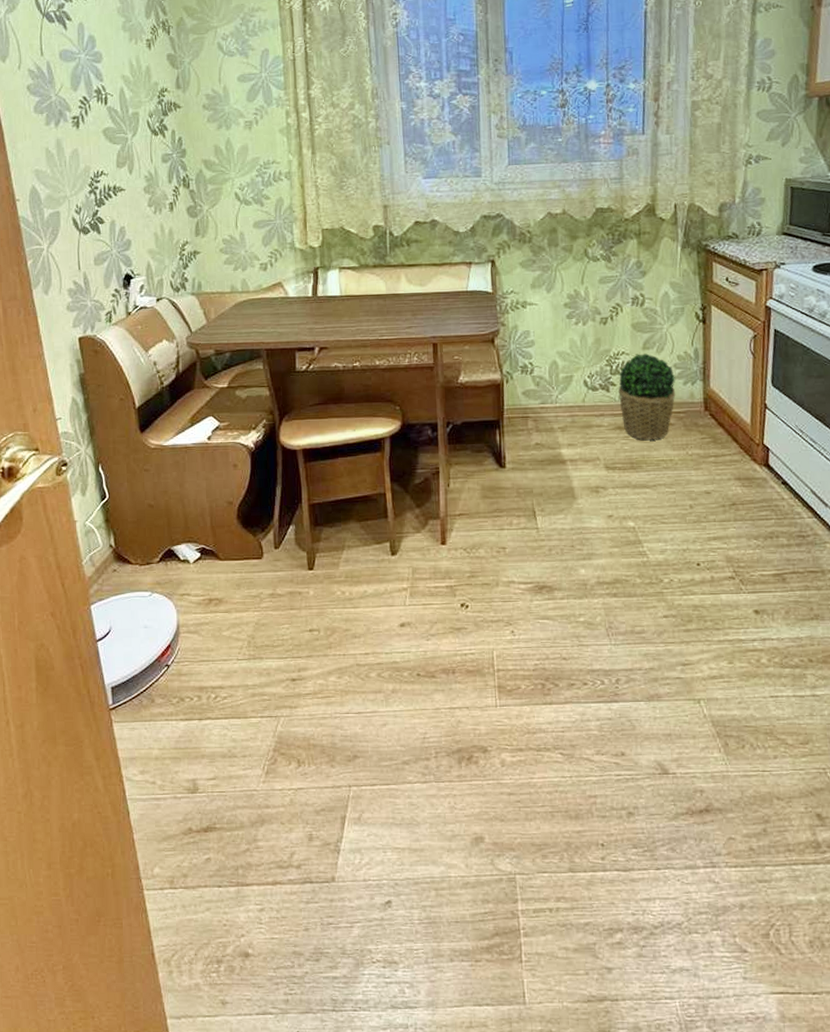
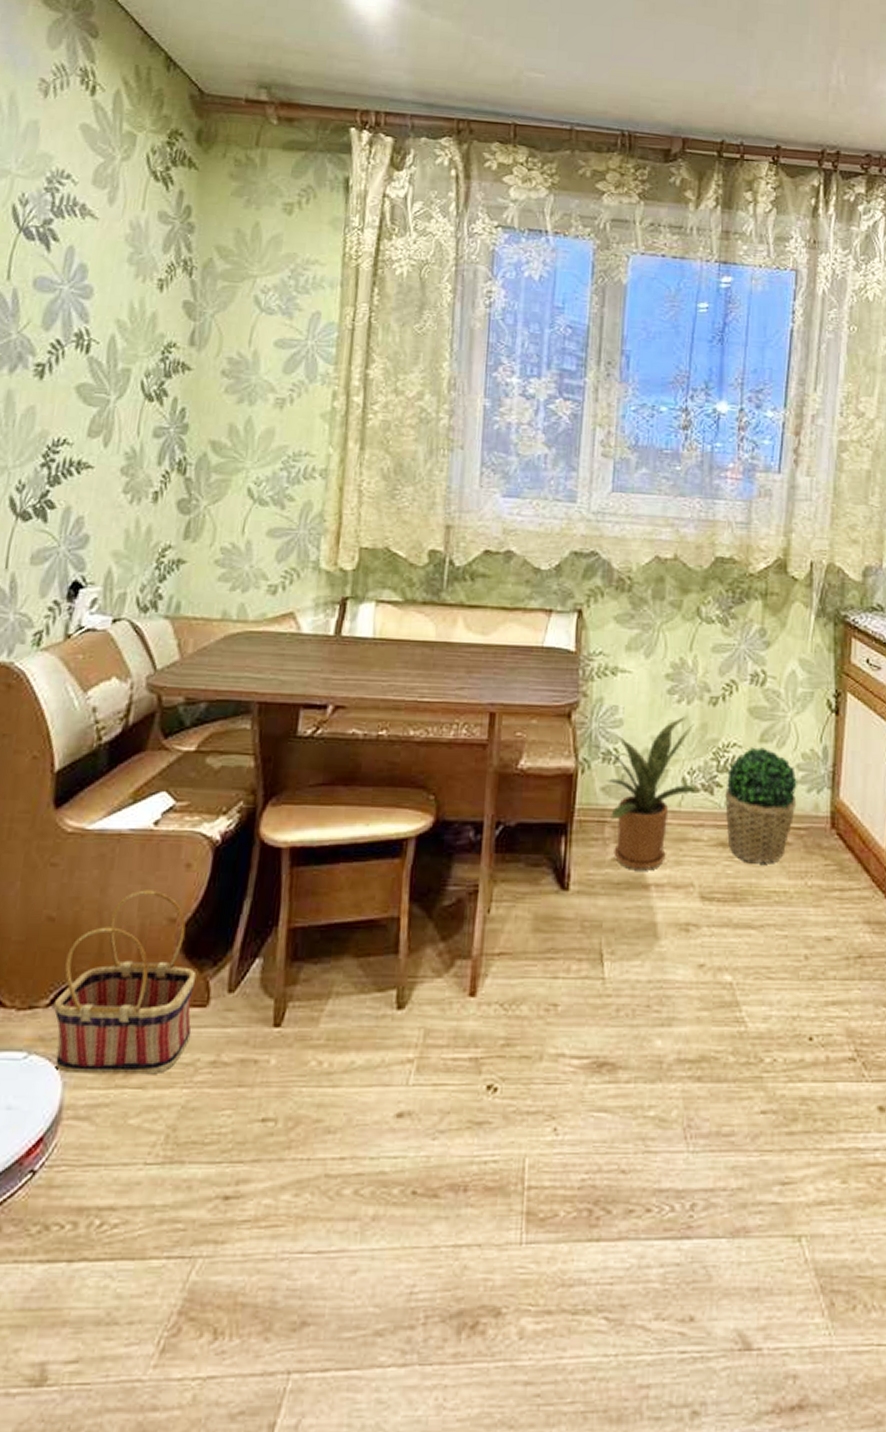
basket: none [162,483,255,605] -> present [53,890,197,1075]
house plant: none [506,335,597,451] -> present [583,717,698,871]

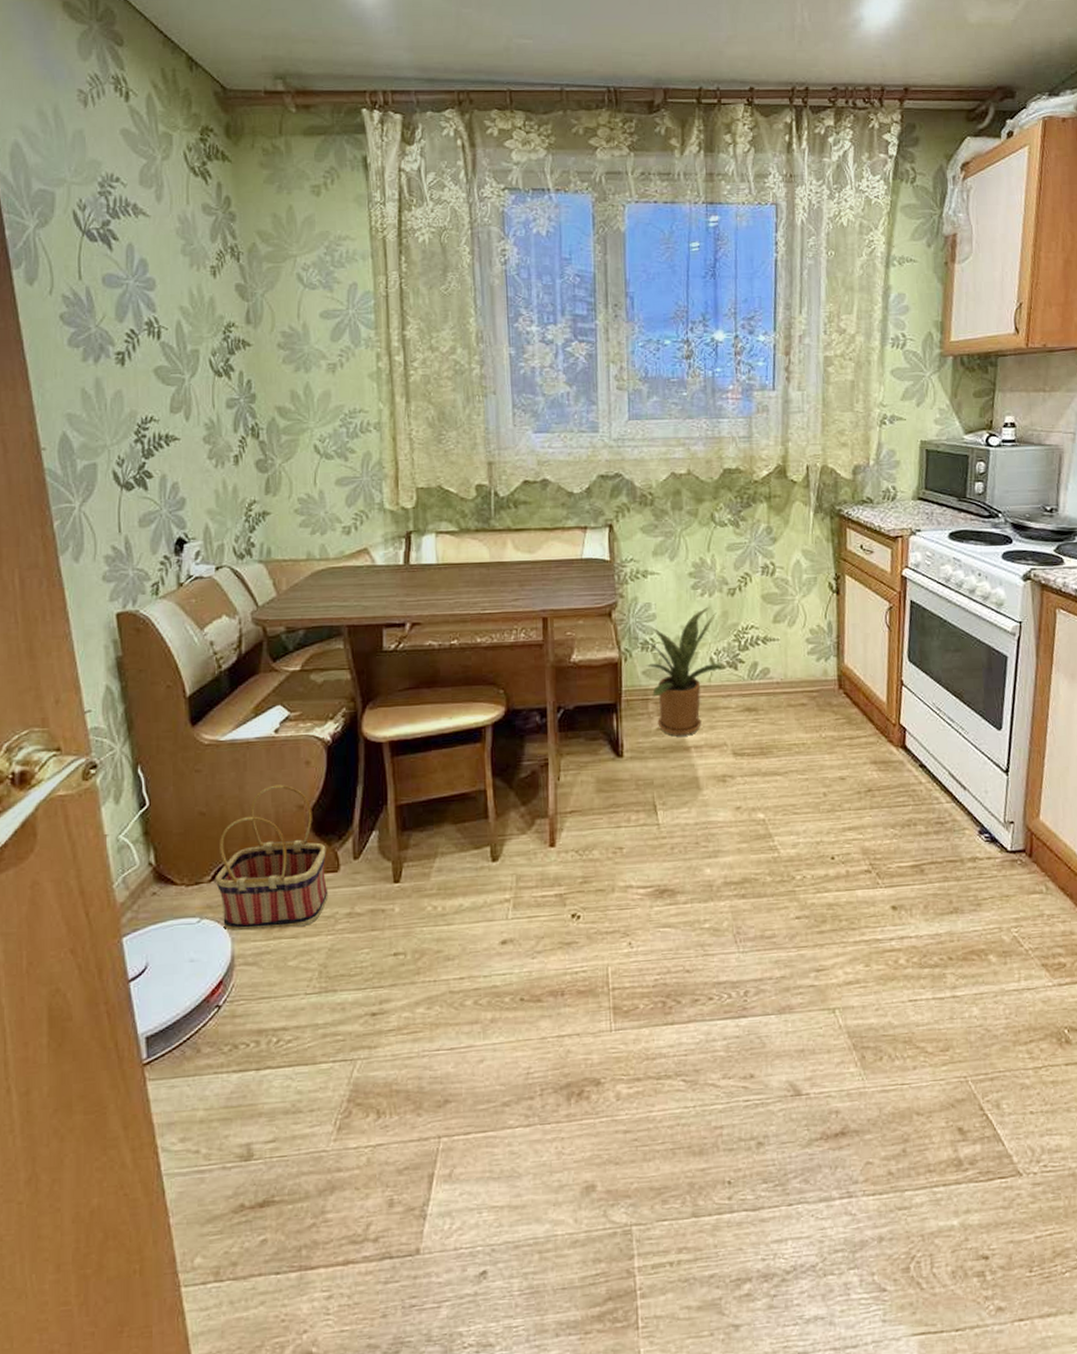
potted plant: present [725,747,797,864] -> none [746,627,809,723]

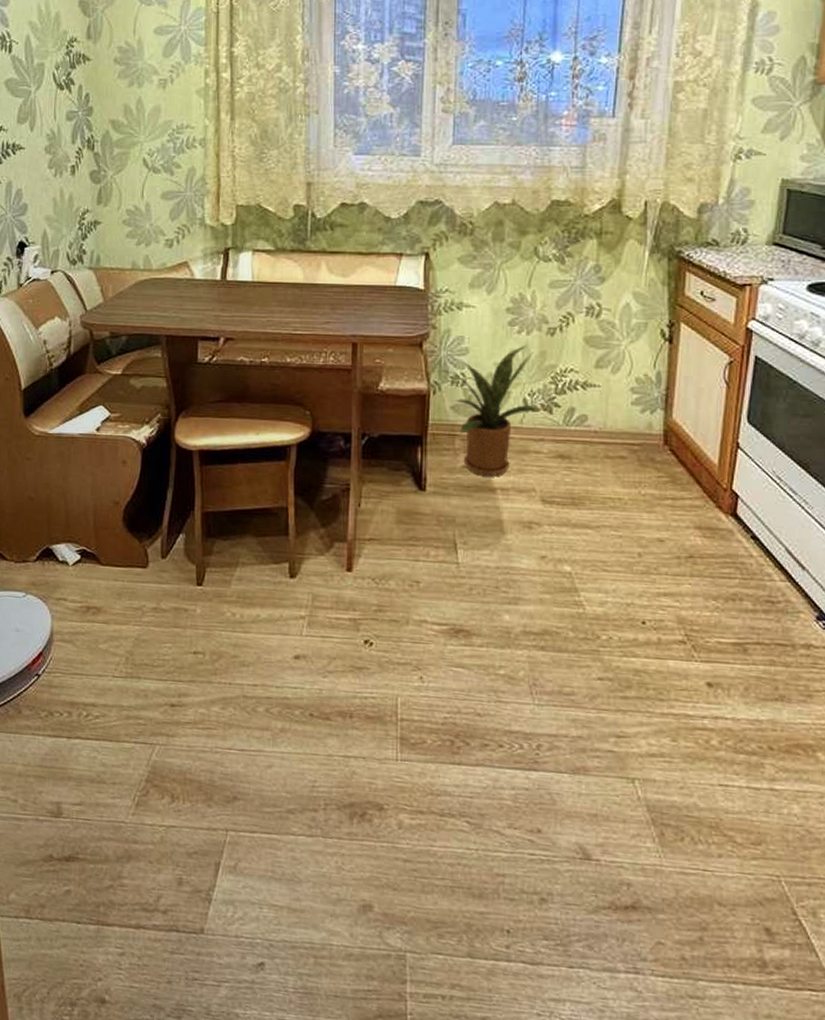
basket: present [215,784,329,931] -> none [39,479,137,614]

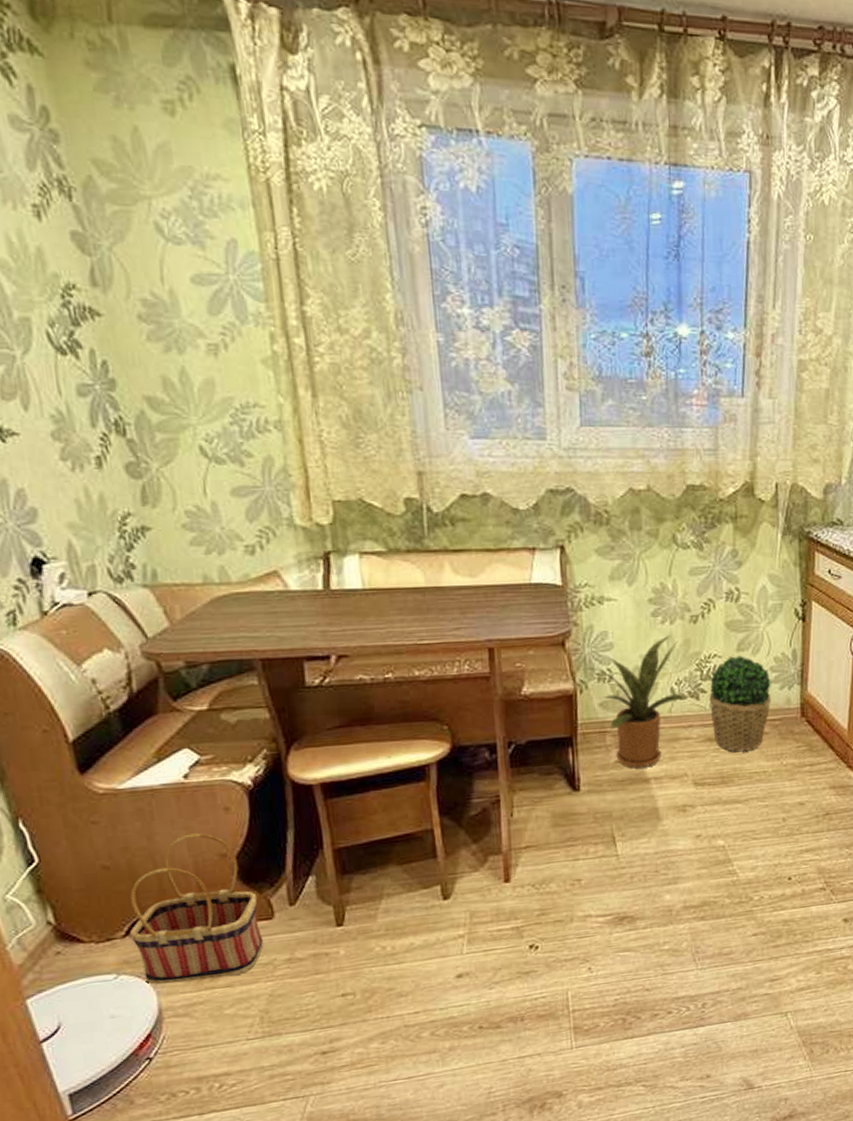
basket: none [39,479,137,614] -> present [129,833,264,985]
potted plant: none [563,372,631,474] -> present [709,655,772,752]

